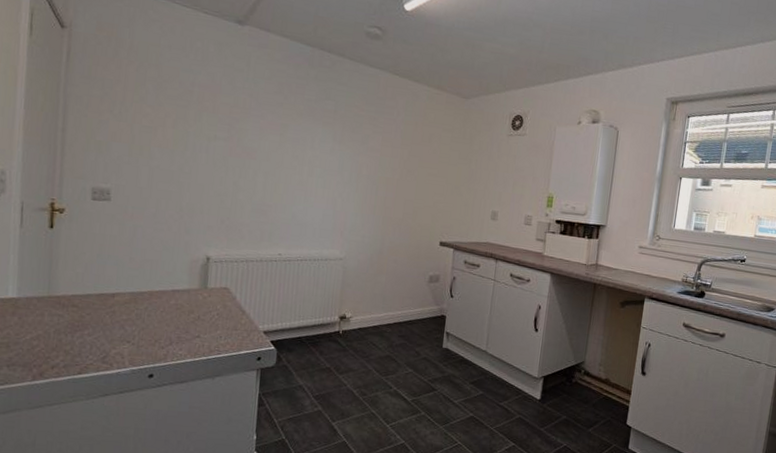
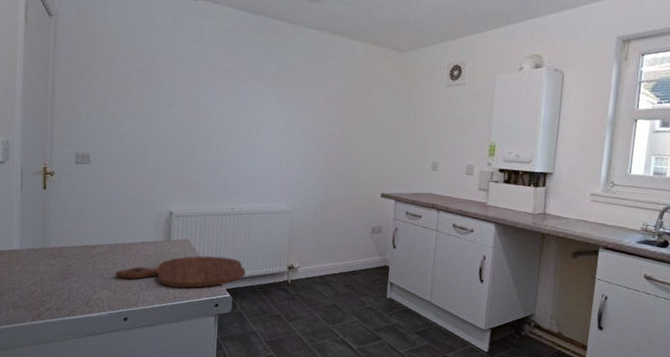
cutting board: none [139,305,293,340] -> present [115,256,246,288]

